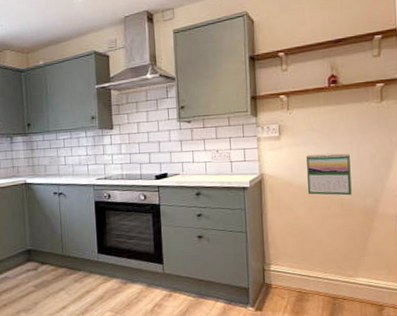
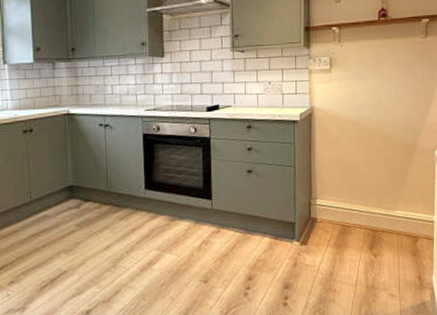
calendar: present [306,153,352,196] -> none [354,87,395,130]

